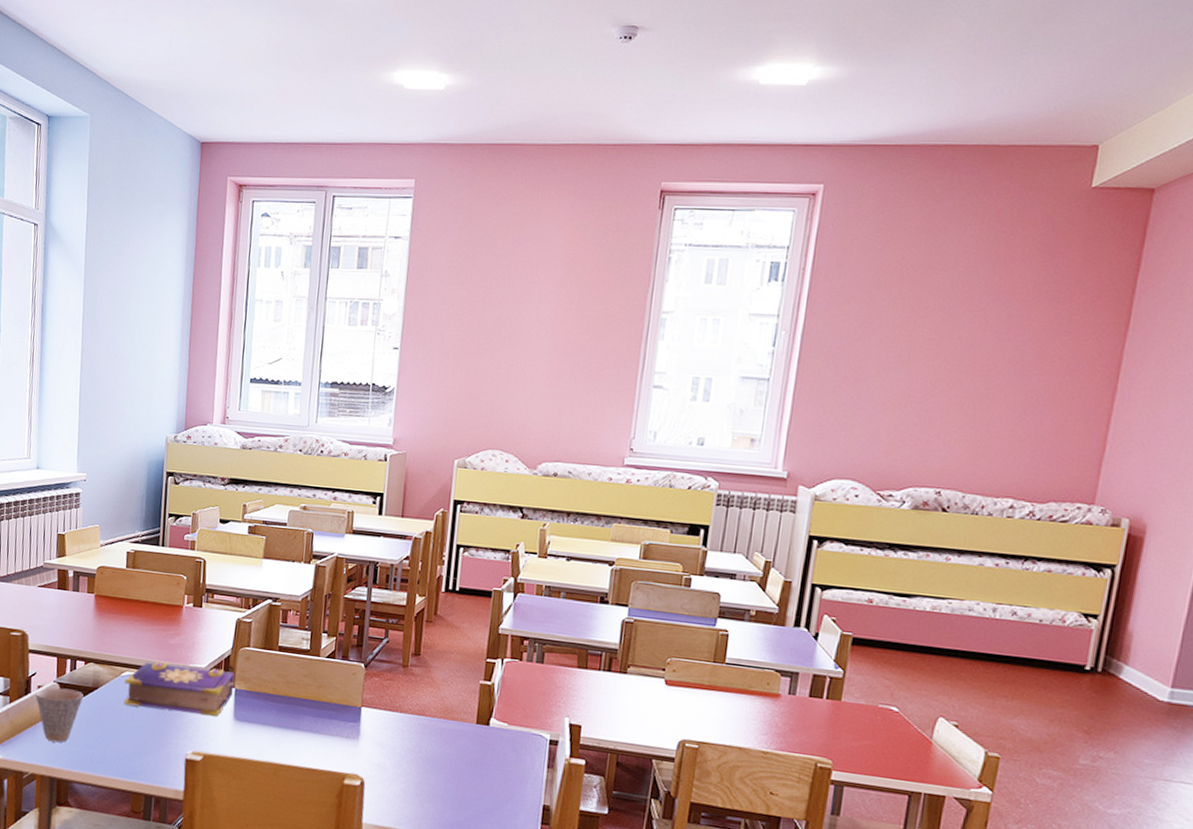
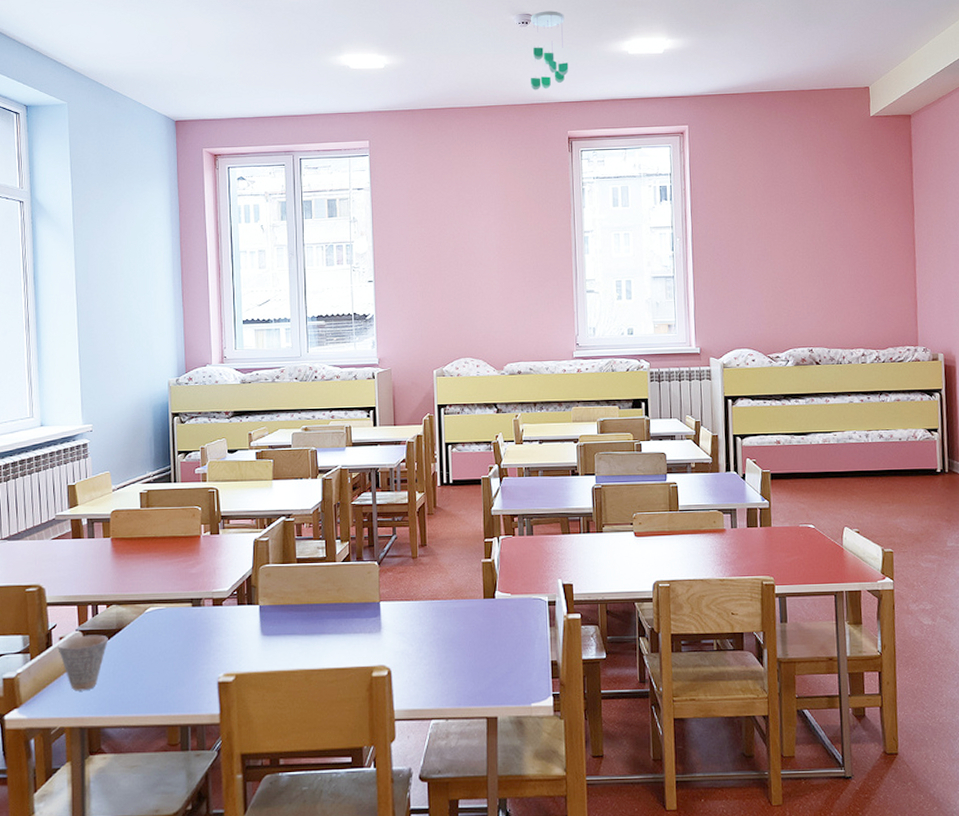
book: present [123,661,236,717] -> none [149,589,260,640]
ceiling mobile: none [622,22,681,127] -> present [530,11,569,90]

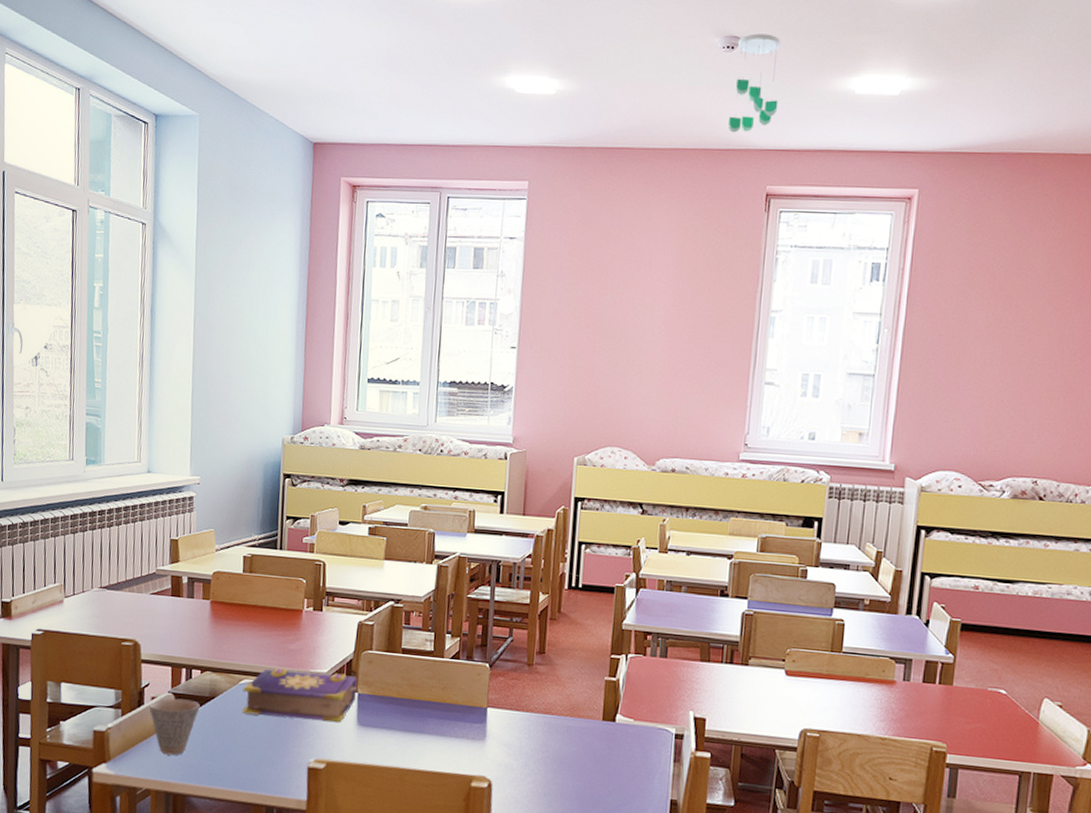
book: none [149,589,260,640] -> present [242,668,359,723]

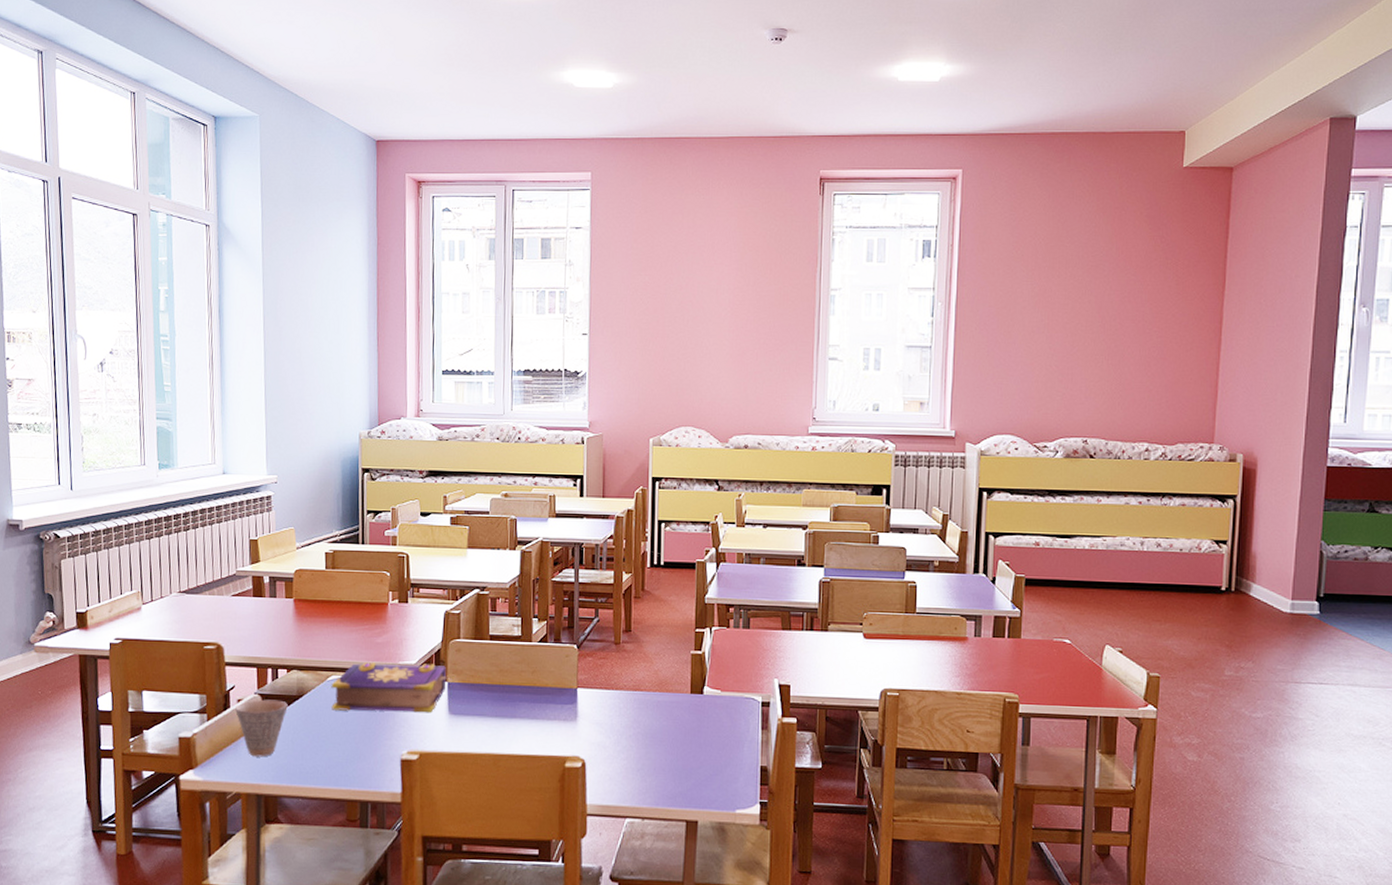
ceiling mobile: present [727,33,781,133] -> none [780,25,827,120]

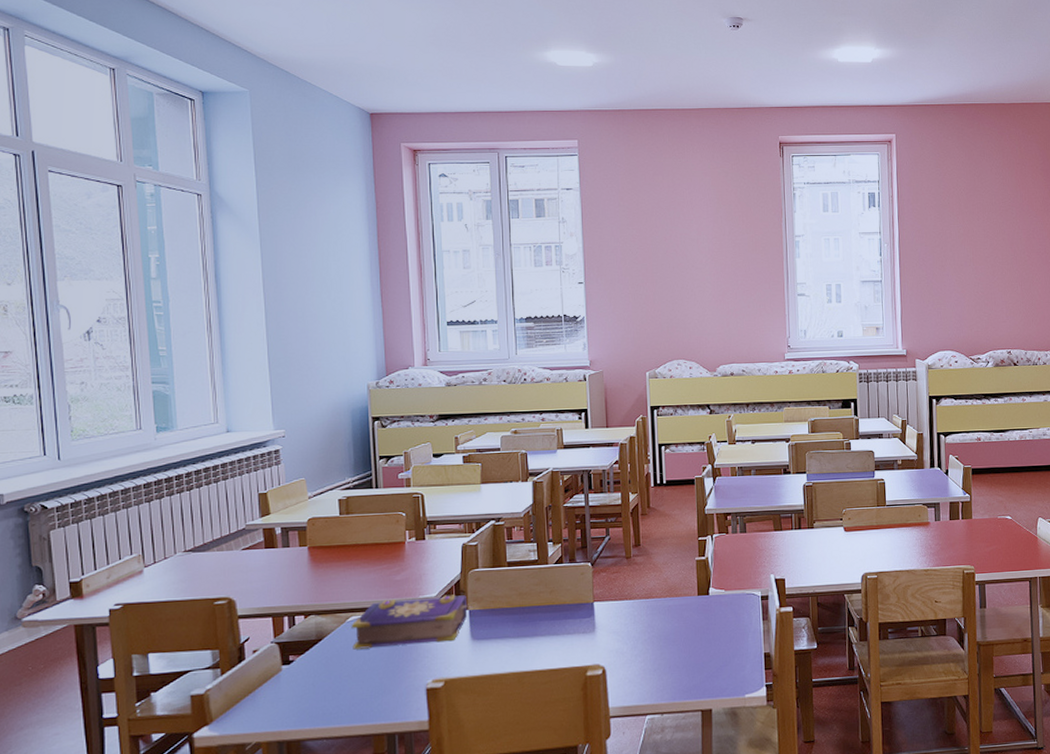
cup: present [235,699,288,757] -> none [251,646,307,705]

